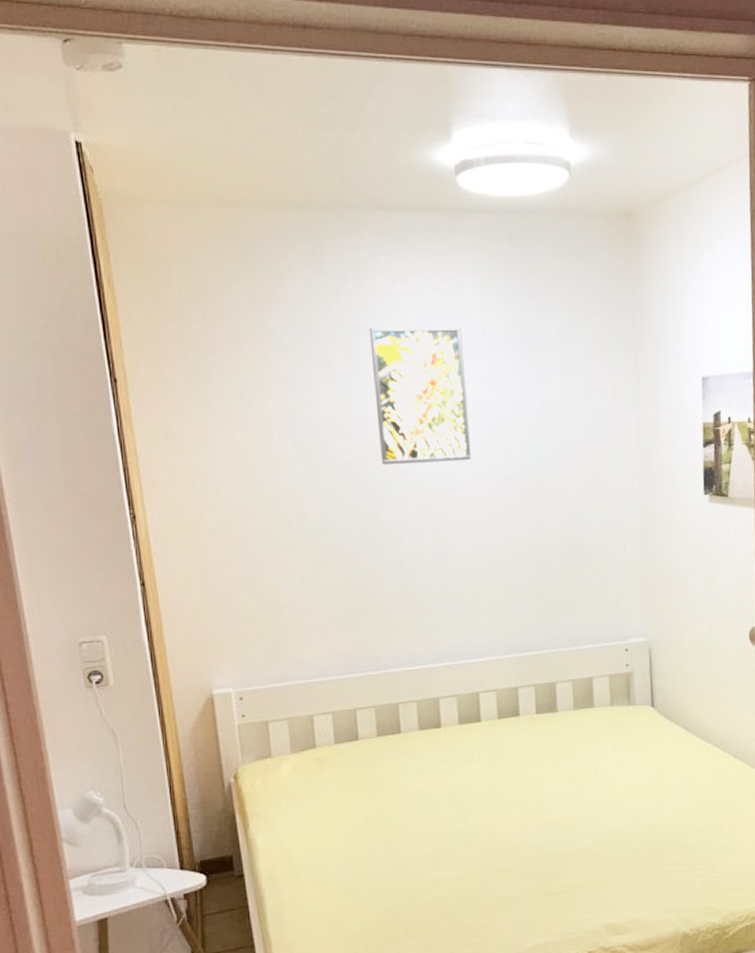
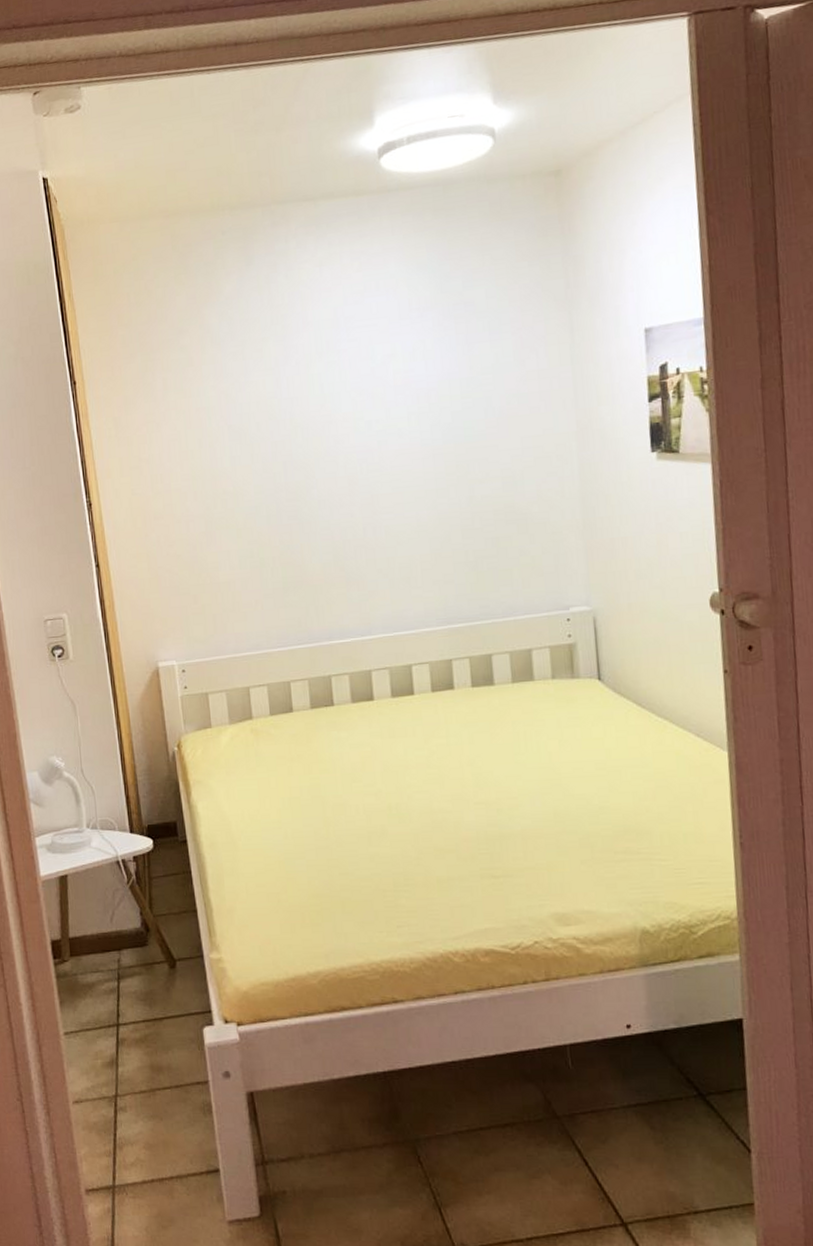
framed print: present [369,326,471,466] -> none [298,302,399,443]

